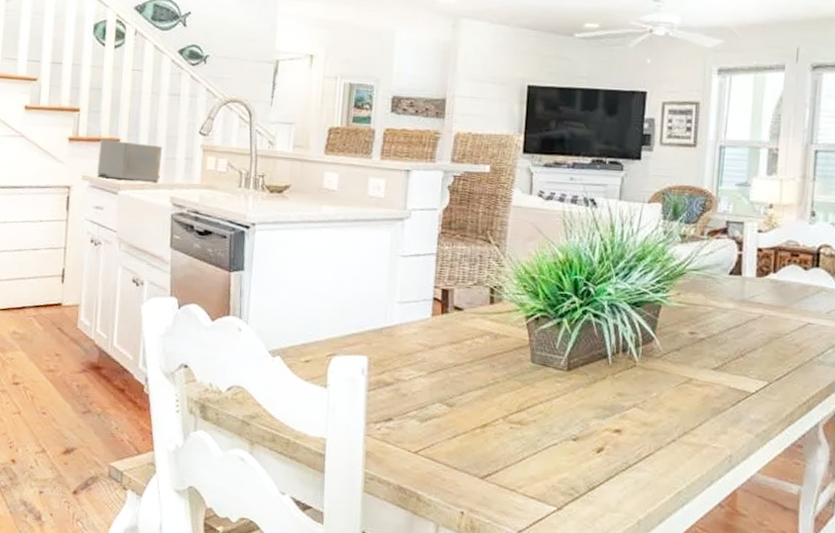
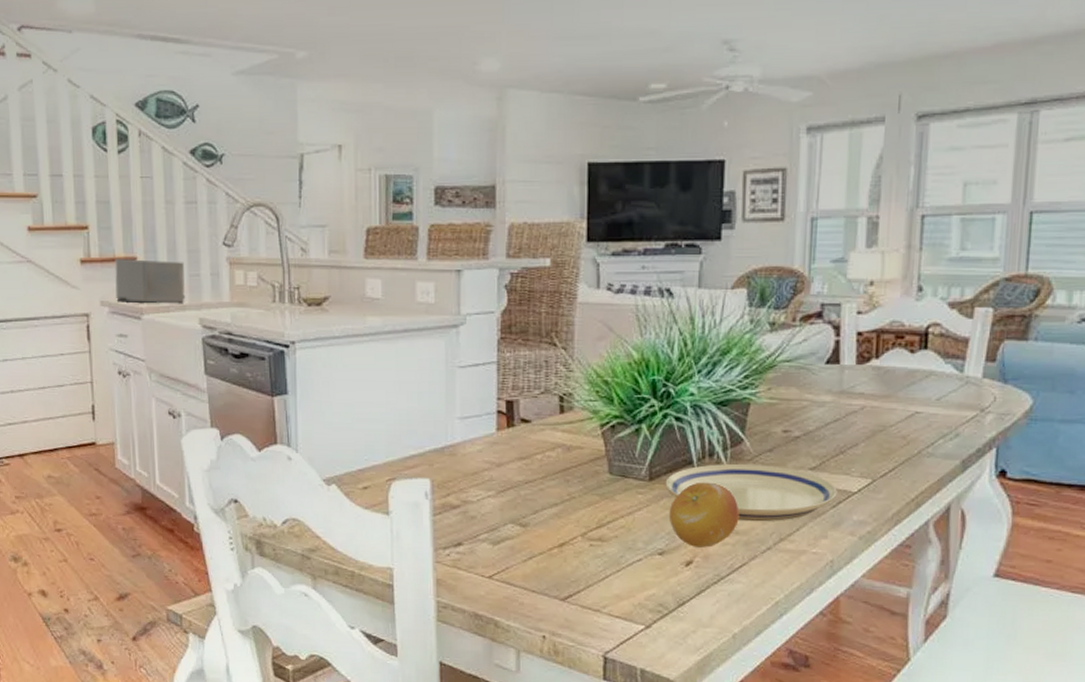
plate: none [582,359,737,416] -> present [665,463,837,522]
fruit: none [584,374,648,437] -> present [670,482,739,548]

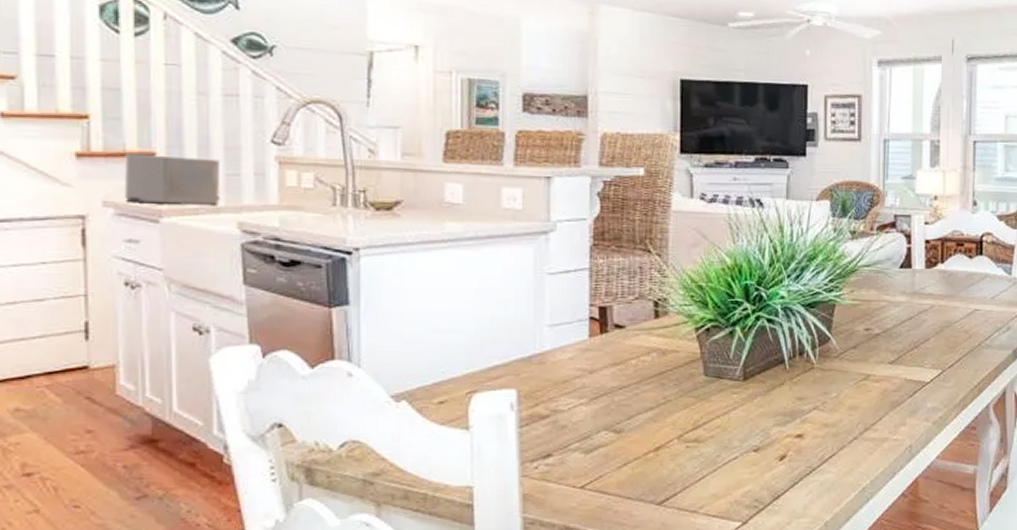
plate: present [665,463,837,522] -> none [759,360,913,414]
fruit: present [670,482,739,548] -> none [764,379,828,442]

